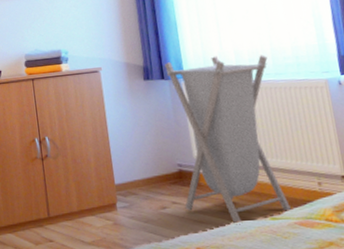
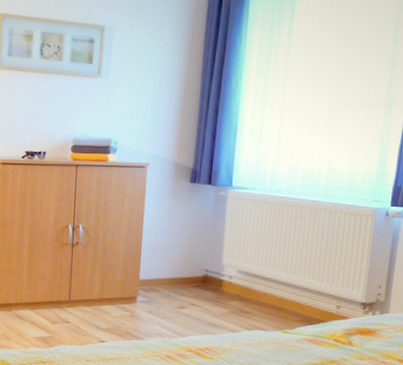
laundry hamper: present [165,55,291,225] -> none [202,168,322,333]

